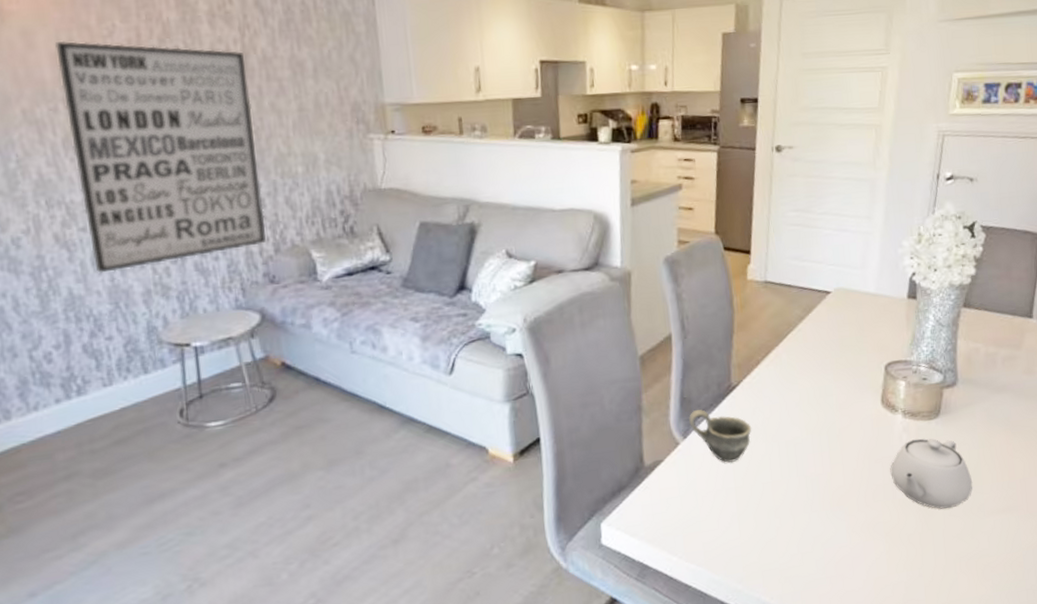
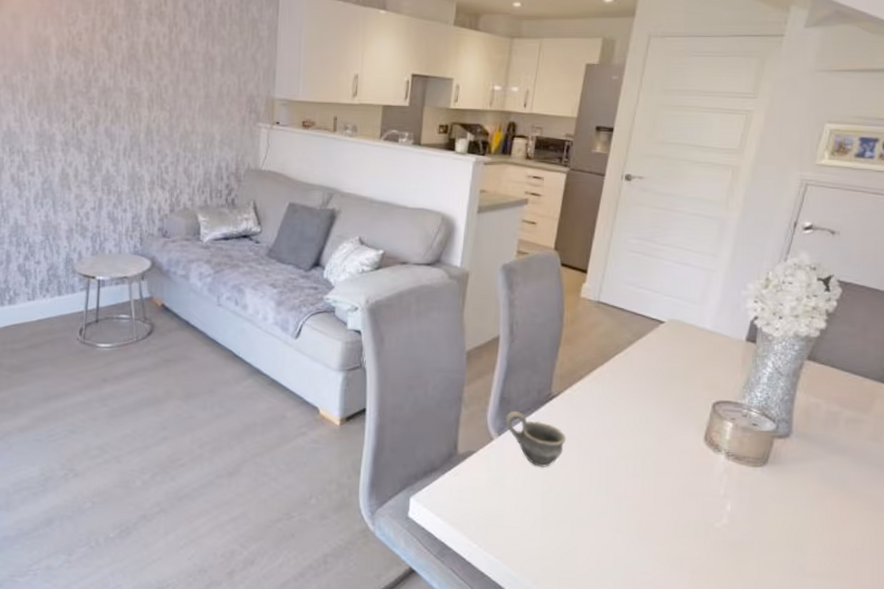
wall art: present [55,40,266,273] -> none [33,25,170,210]
teapot: present [890,438,973,509] -> none [705,482,796,561]

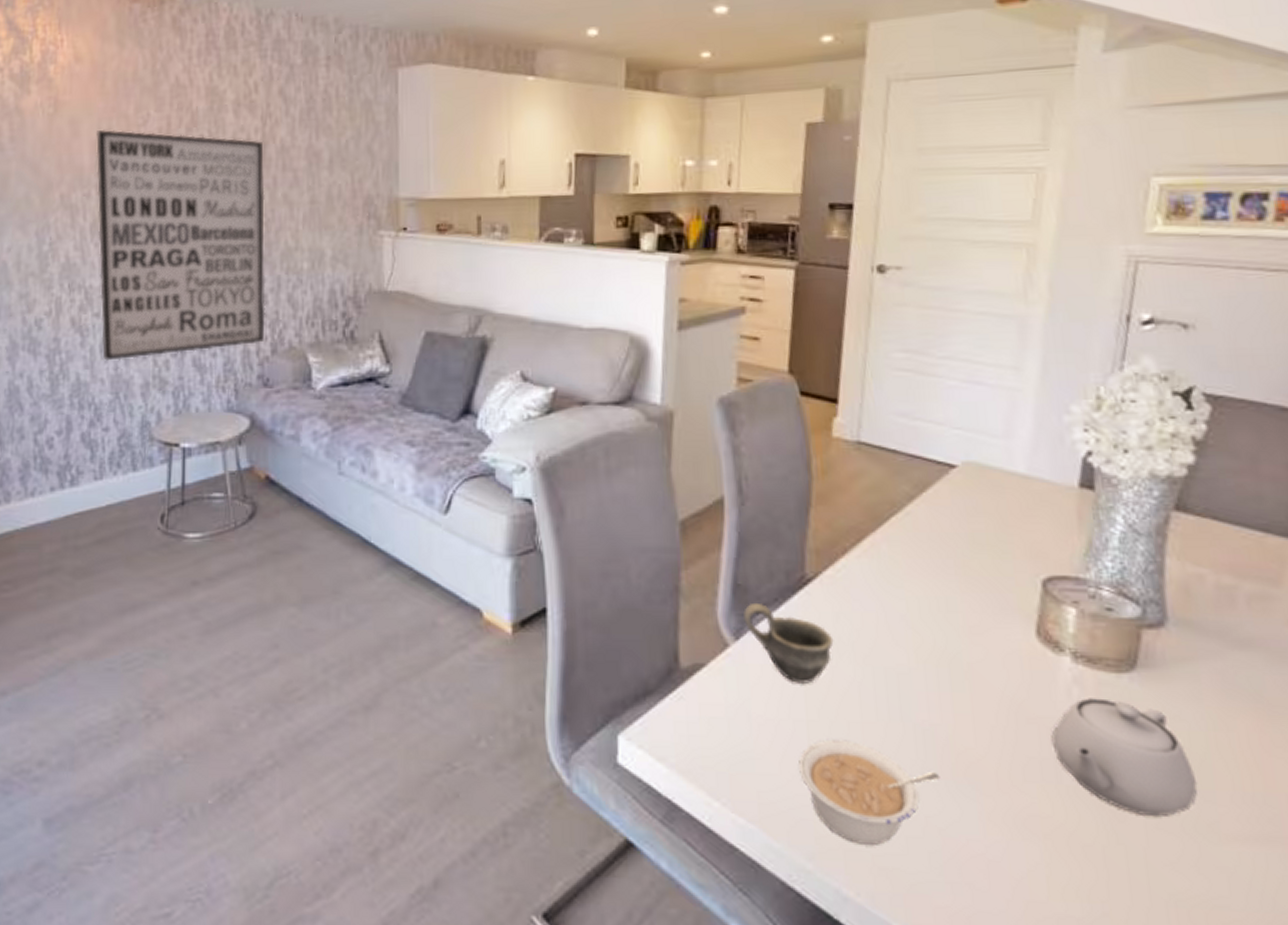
wall art: none [33,25,170,210] -> present [96,129,265,361]
legume: none [534,505,628,575] -> present [799,739,940,845]
teapot: none [705,482,796,561] -> present [1051,698,1198,818]

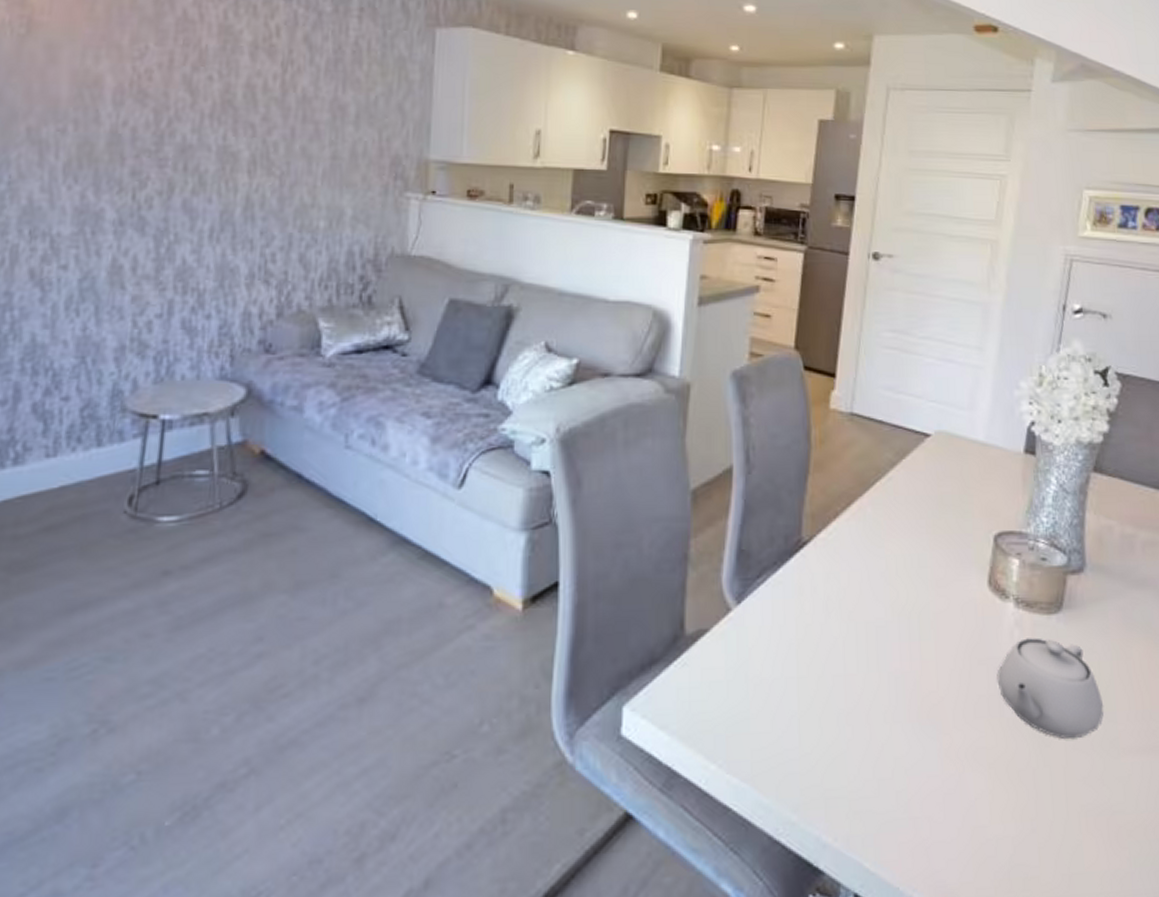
wall art: present [96,129,265,361] -> none [68,58,283,320]
cup: present [742,602,834,685] -> none [744,566,824,644]
legume: present [799,739,940,845] -> none [789,693,908,791]

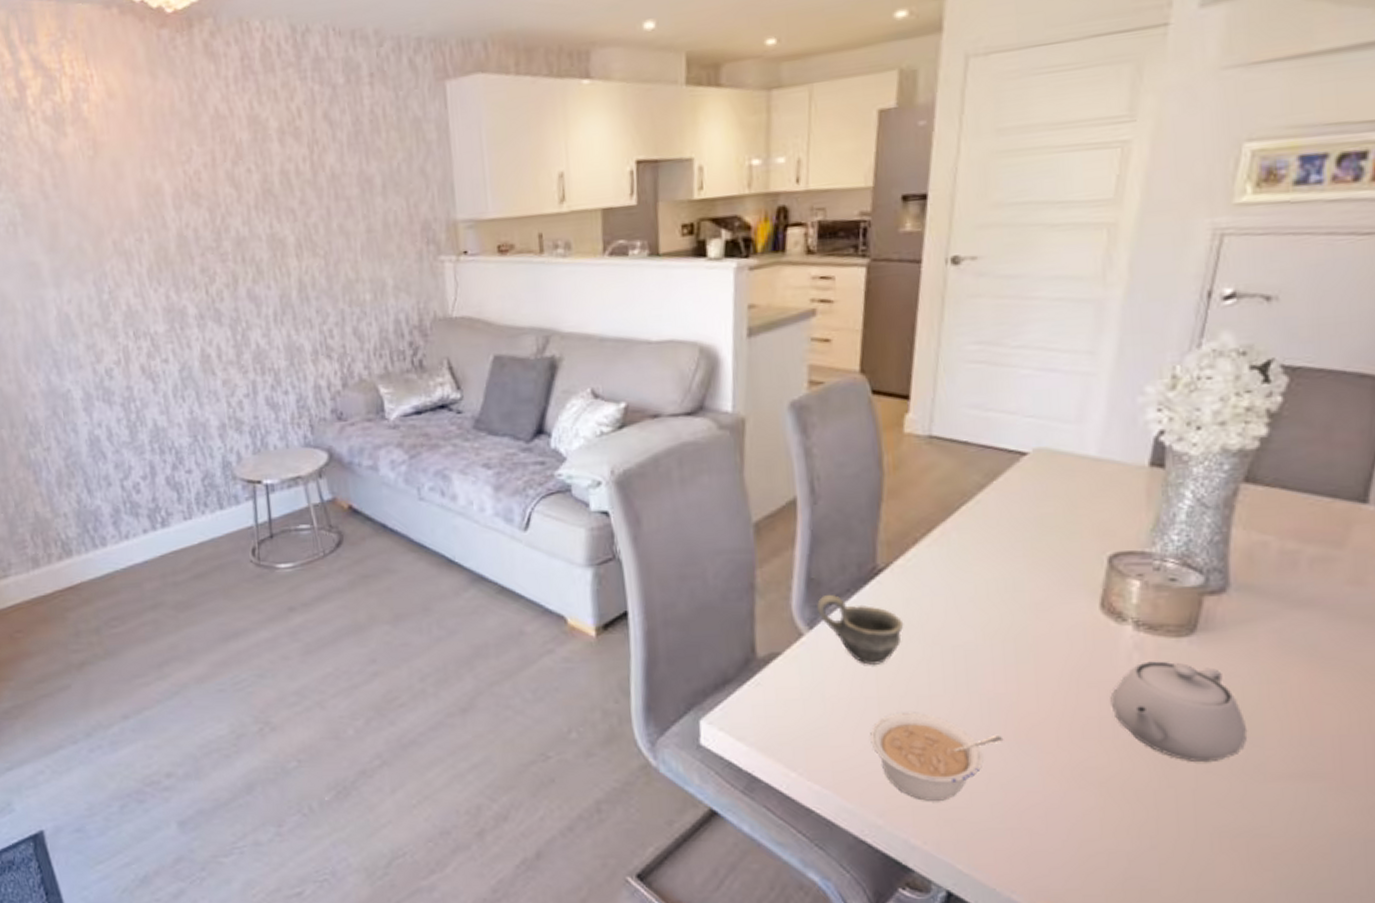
cup: none [744,566,824,644] -> present [816,594,904,666]
legume: none [789,693,908,791] -> present [870,712,1004,801]

